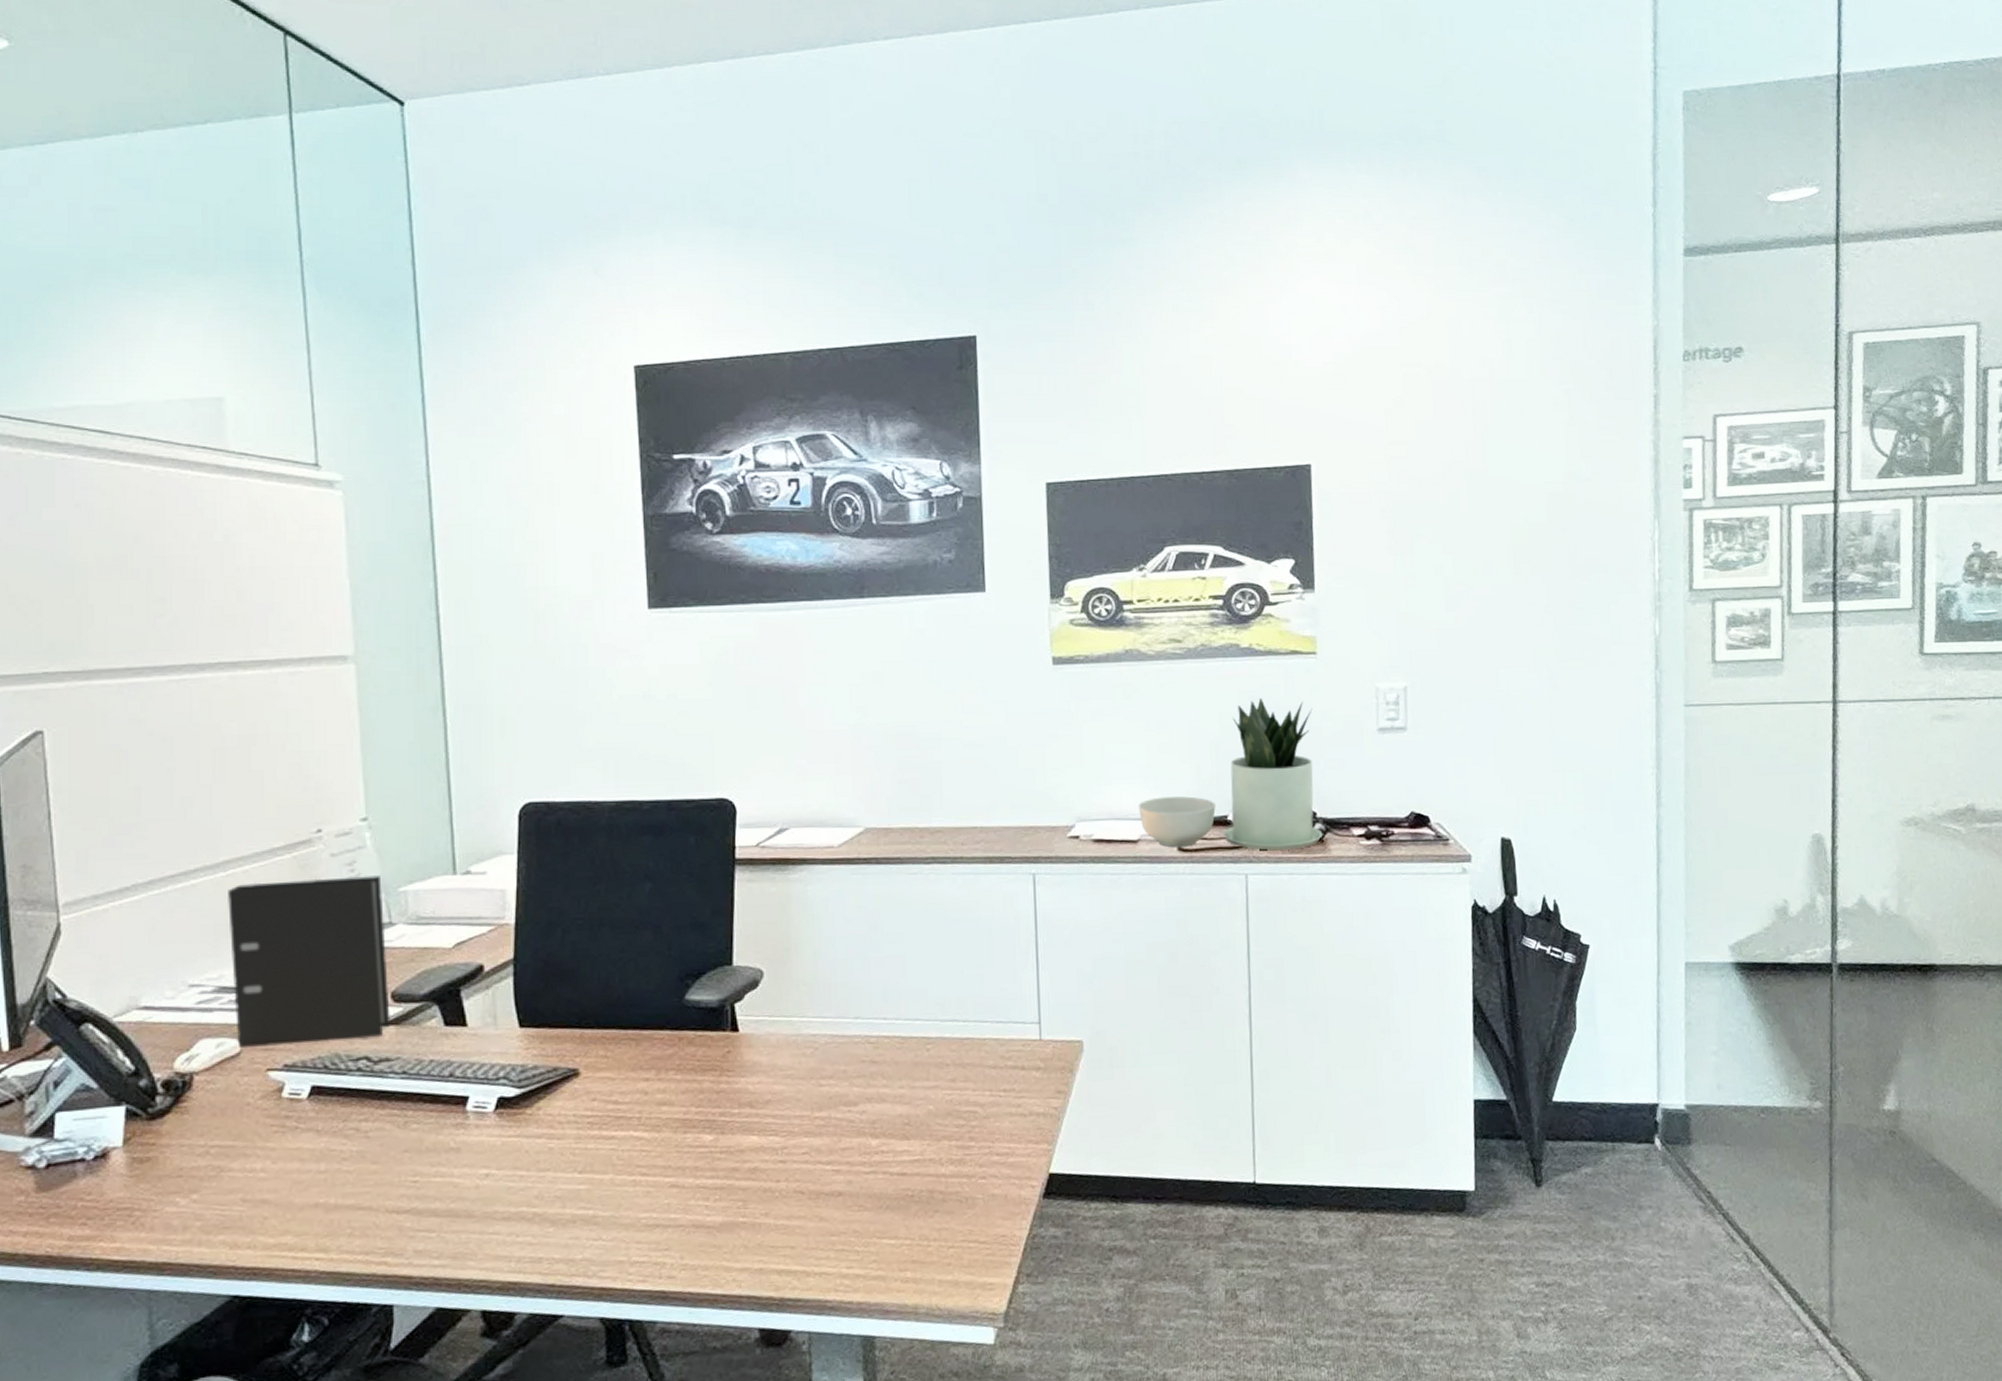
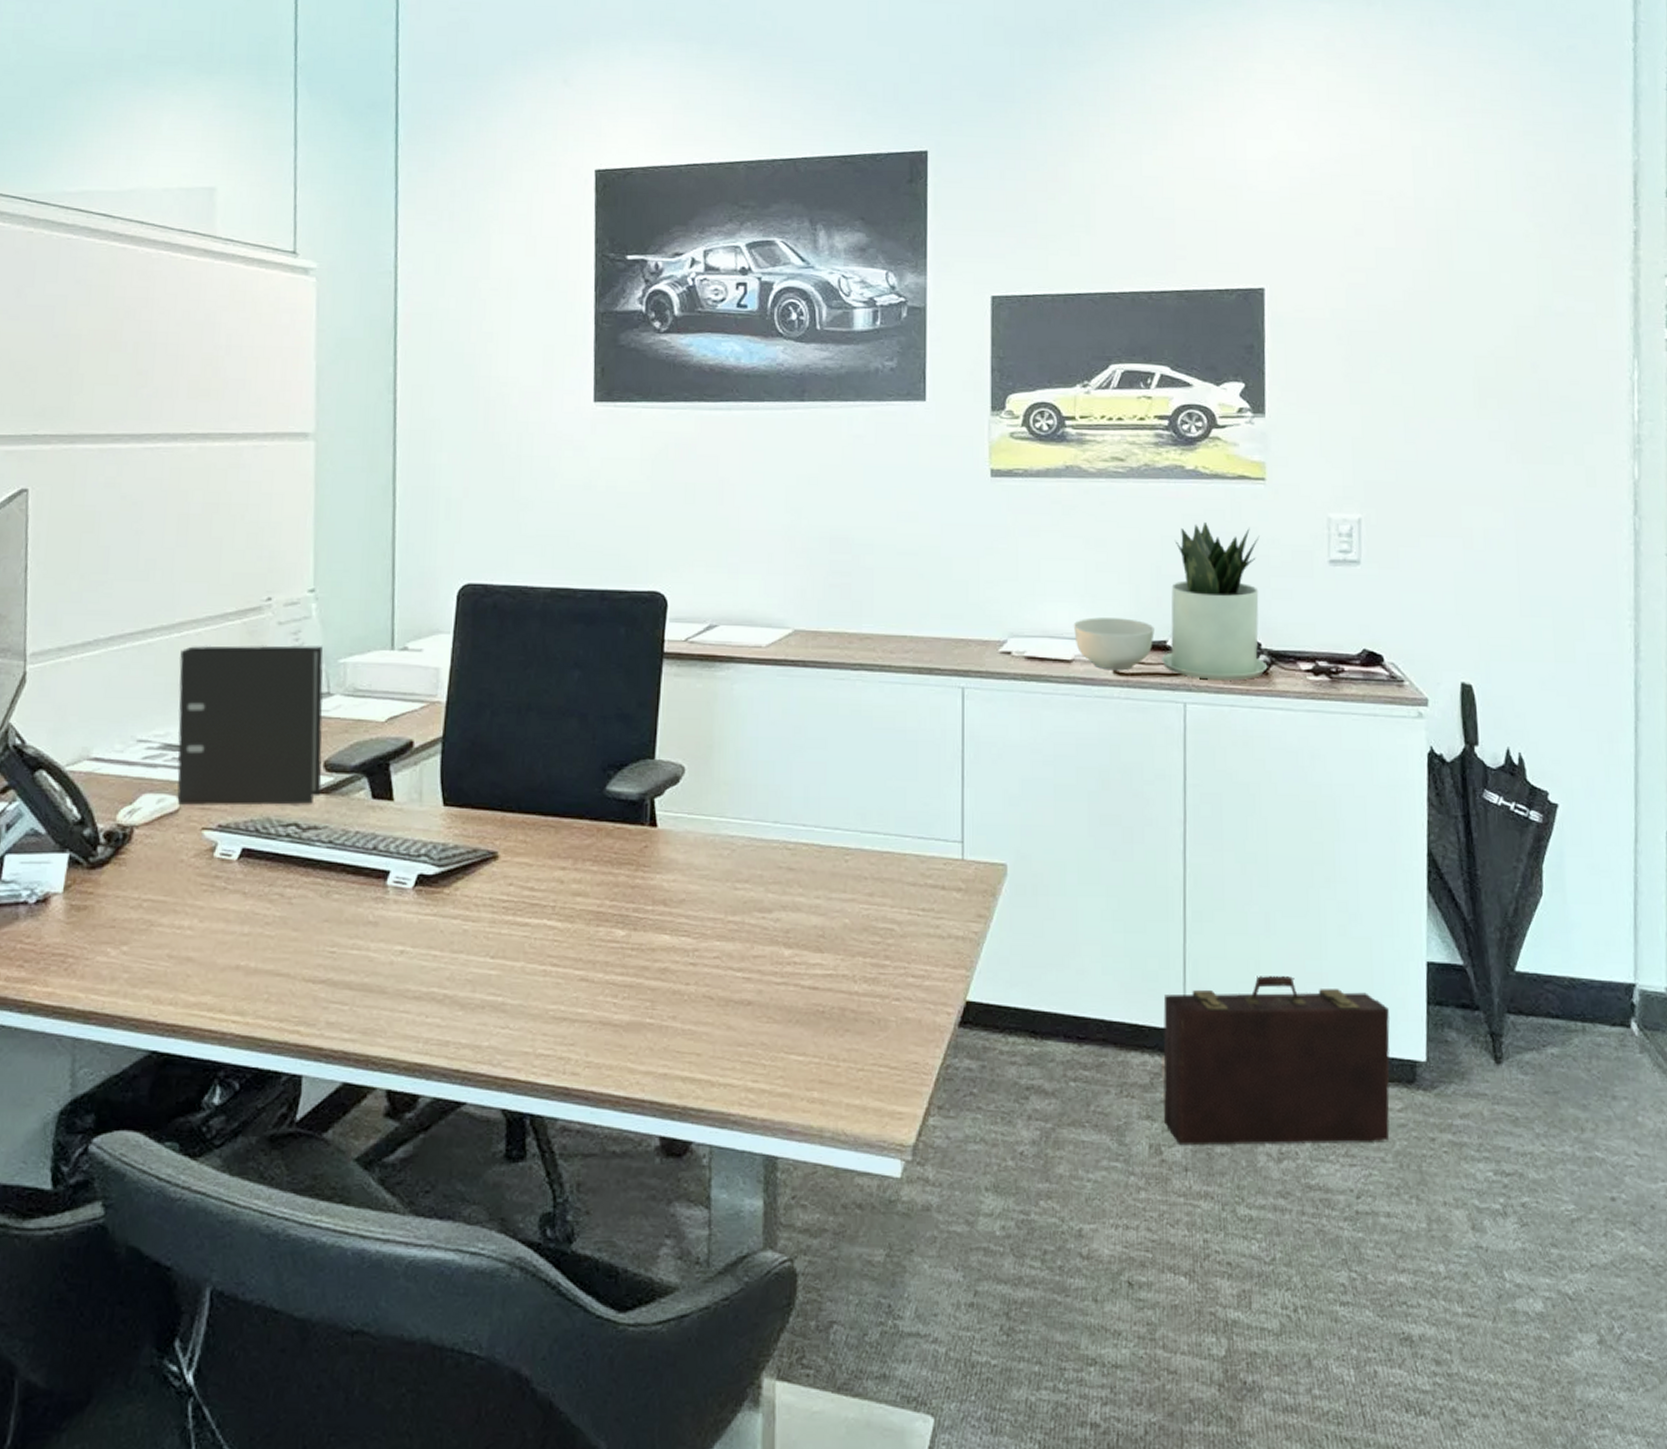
briefcase: none [1235,1124,1443,1287] -> present [1163,976,1390,1144]

